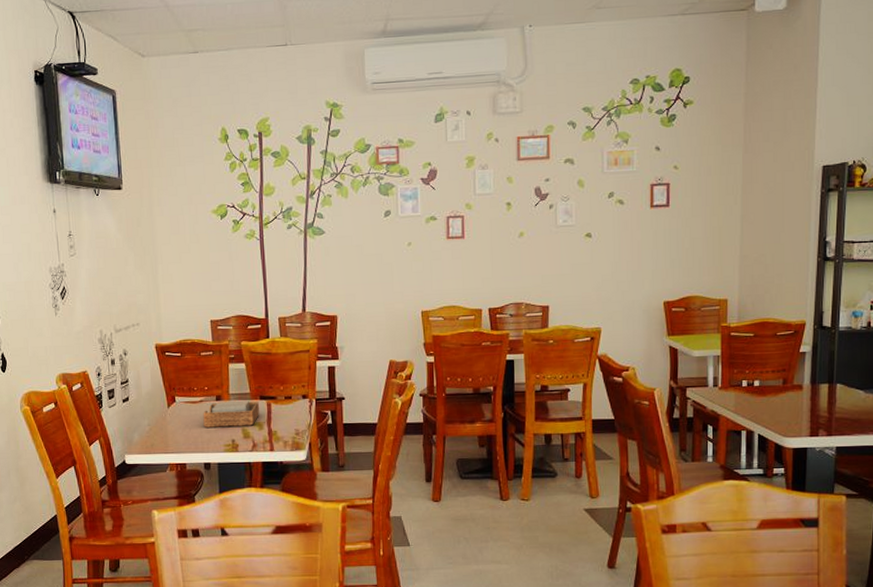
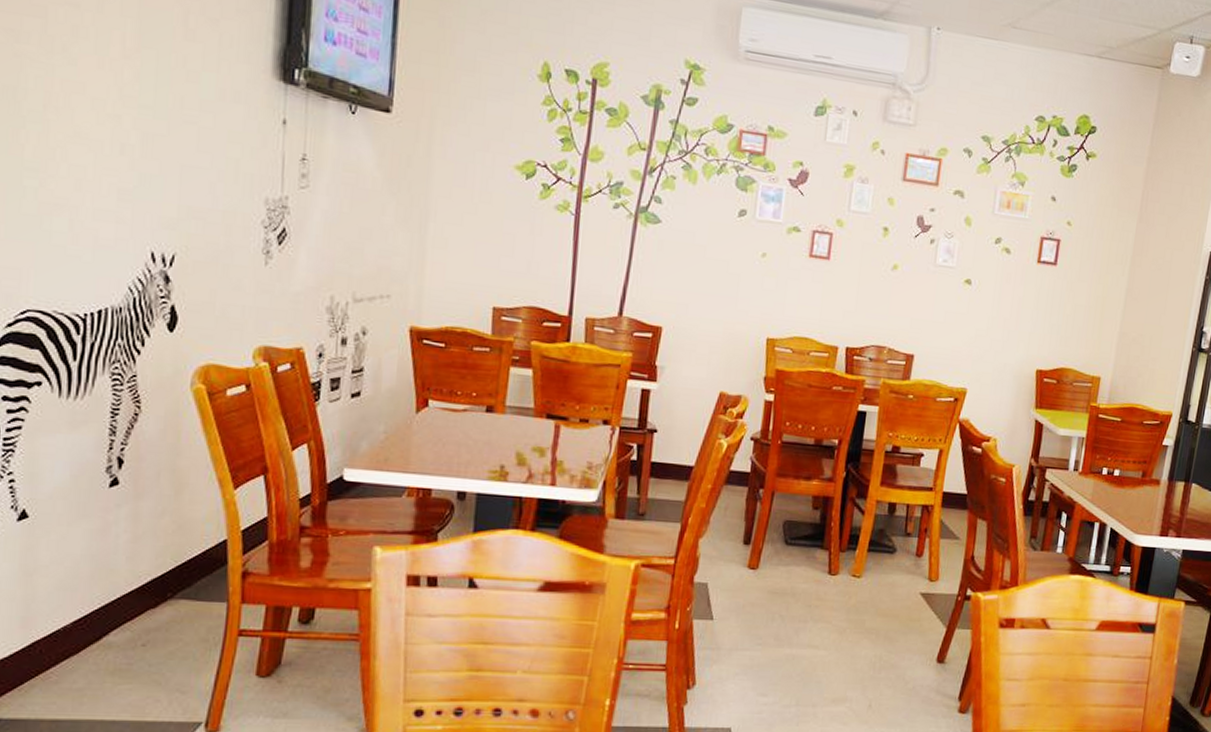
napkin holder: present [203,400,259,428] -> none [463,414,544,451]

